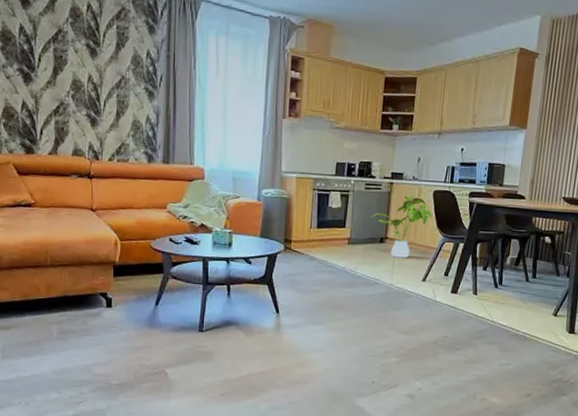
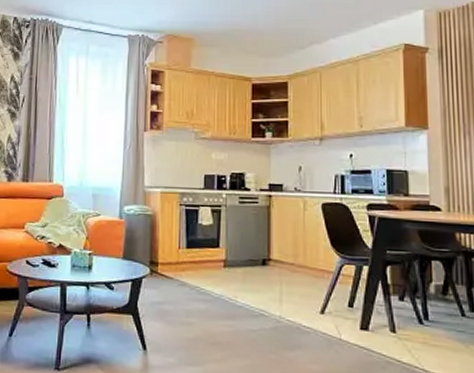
house plant: present [371,195,432,258] -> none [248,209,323,284]

